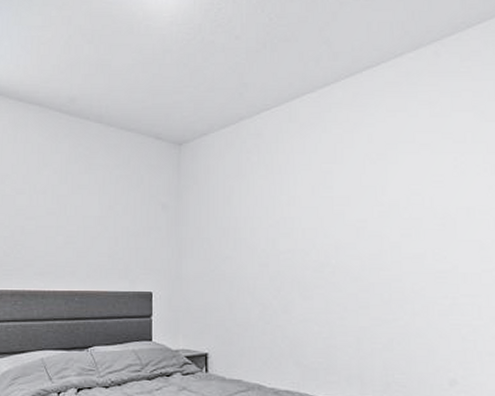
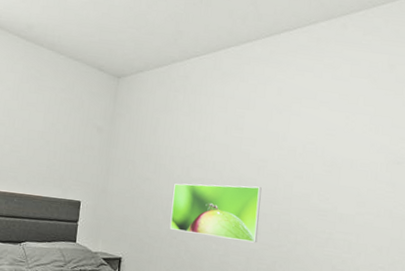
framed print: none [259,252,367,319] -> present [169,183,262,243]

